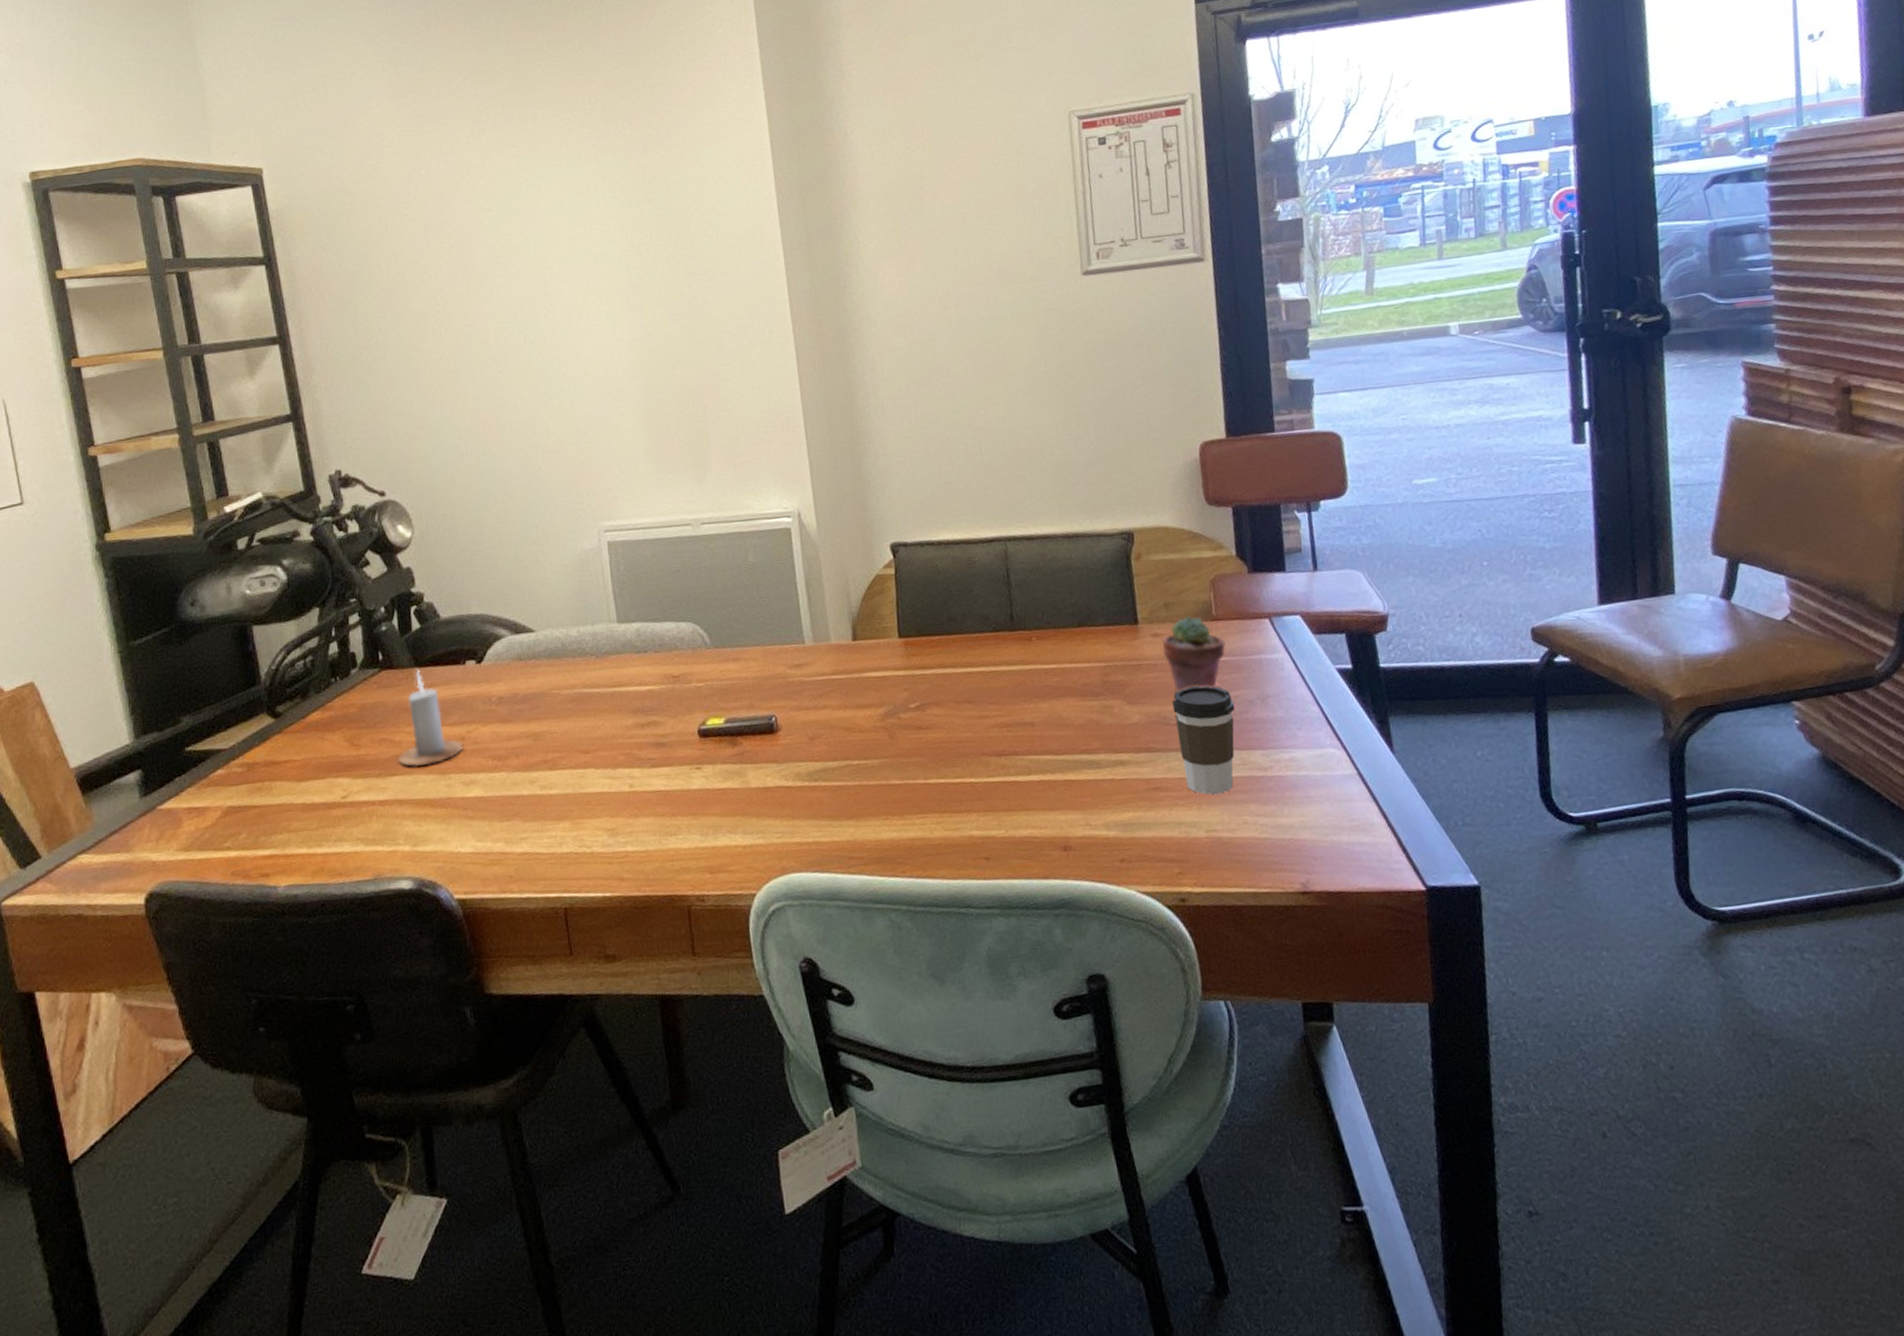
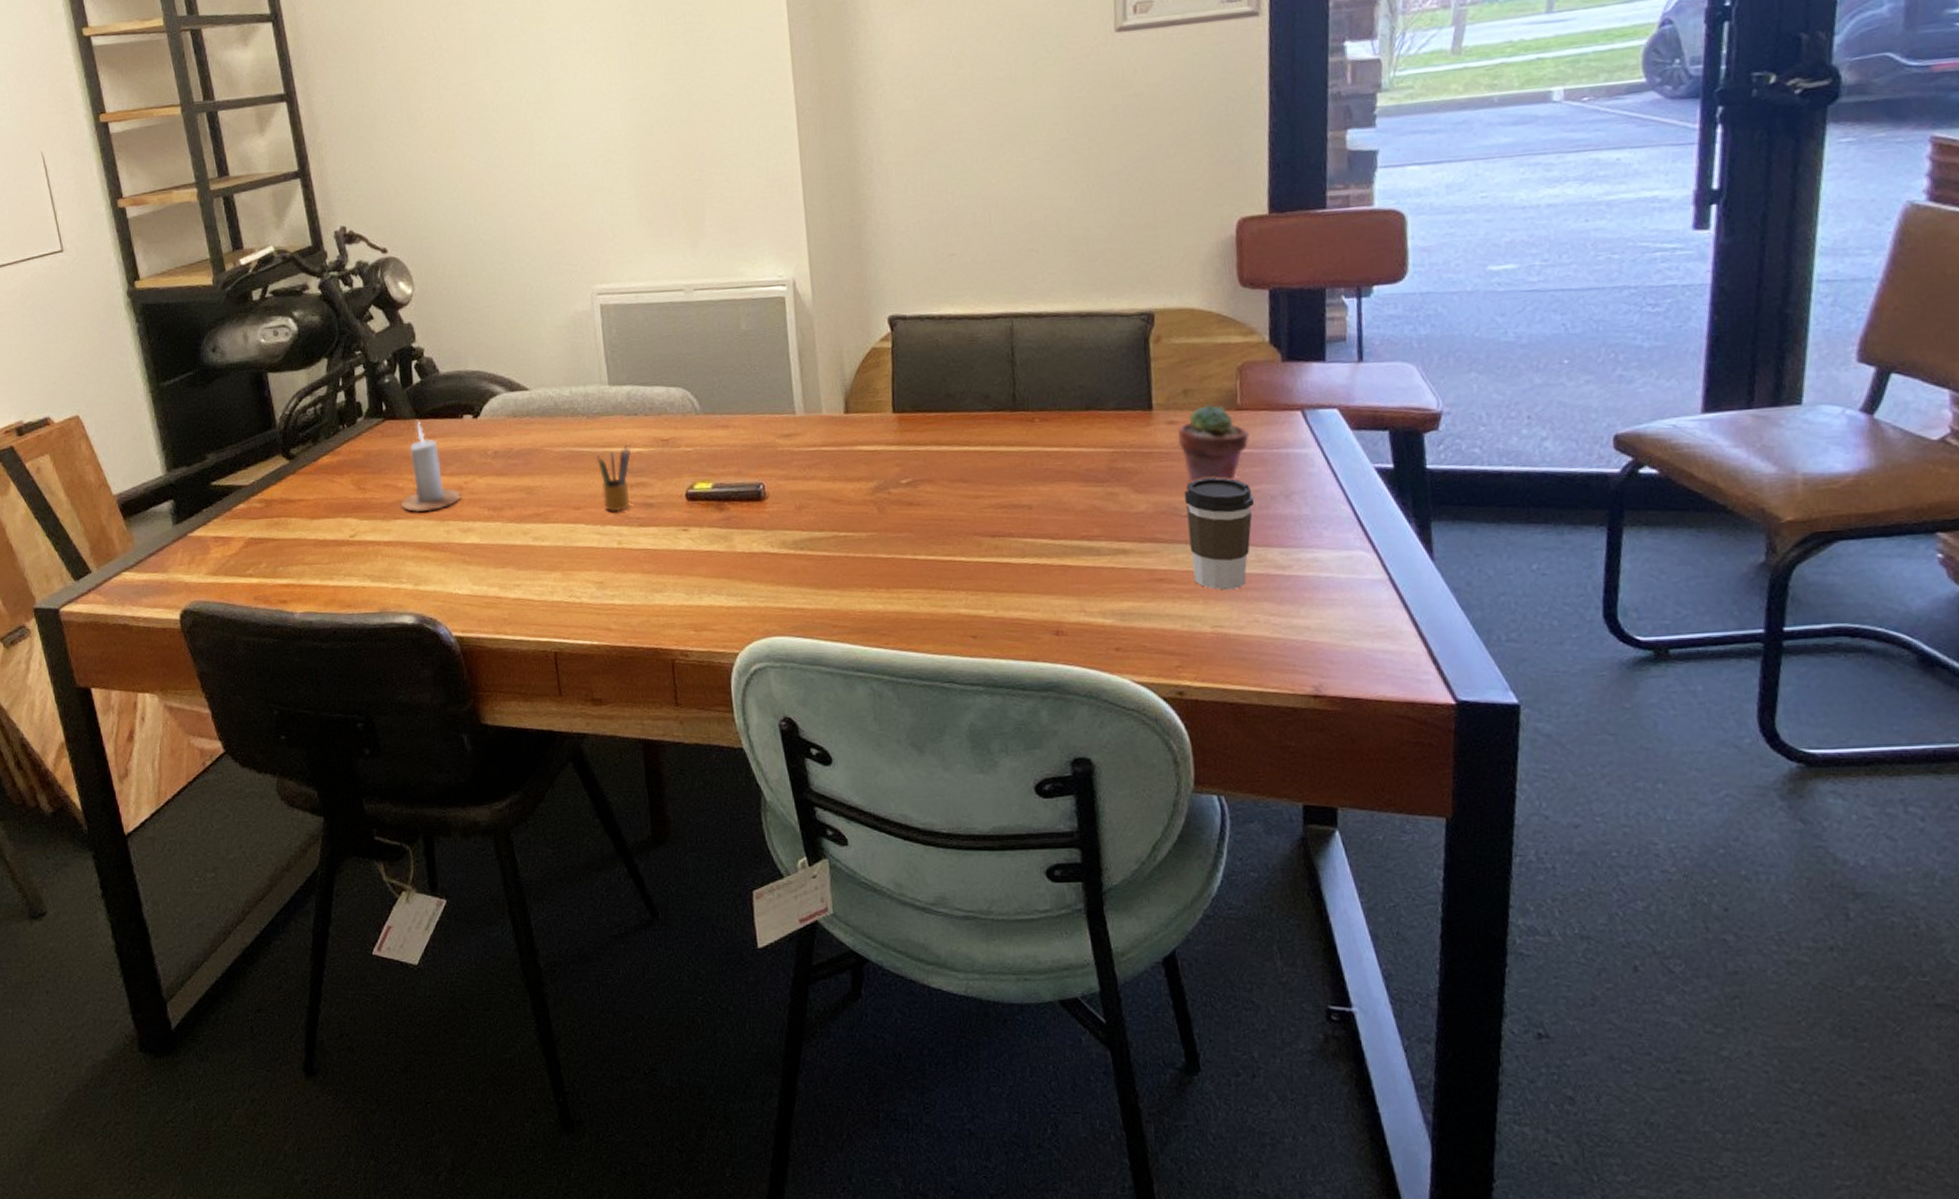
pencil box: none [605,682,641,754] -> present [596,443,631,512]

